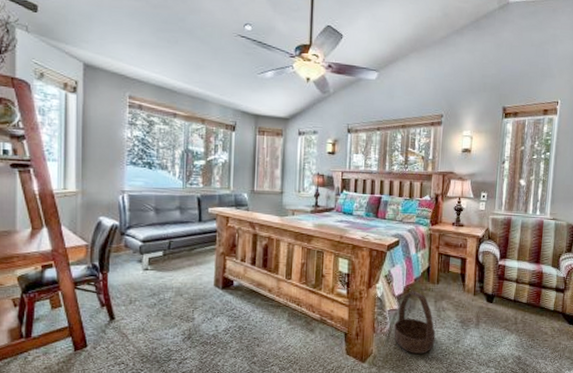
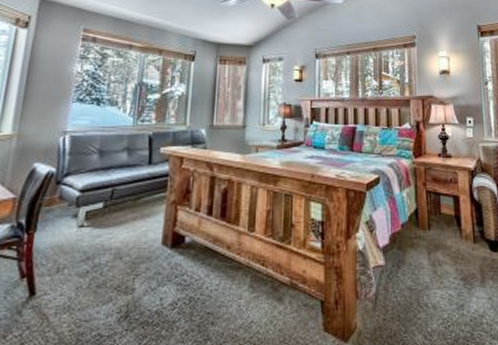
basket: present [394,291,436,354] -> none [381,240,434,326]

